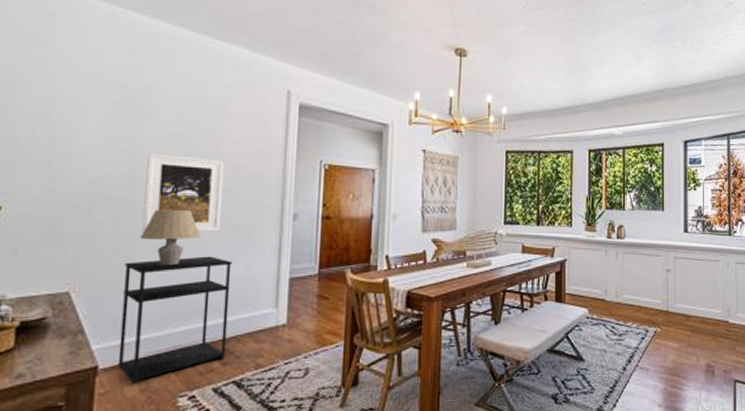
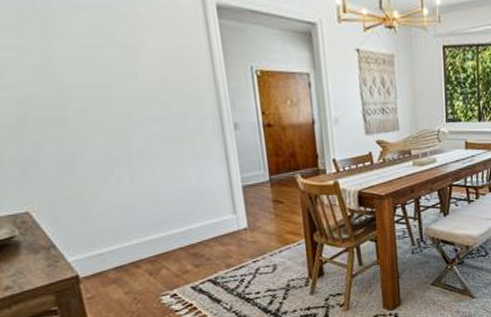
shelving unit: present [118,256,232,385] -> none [76,170,197,289]
table lamp: present [139,210,201,265] -> none [82,126,145,181]
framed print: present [141,152,224,233] -> none [66,67,162,151]

